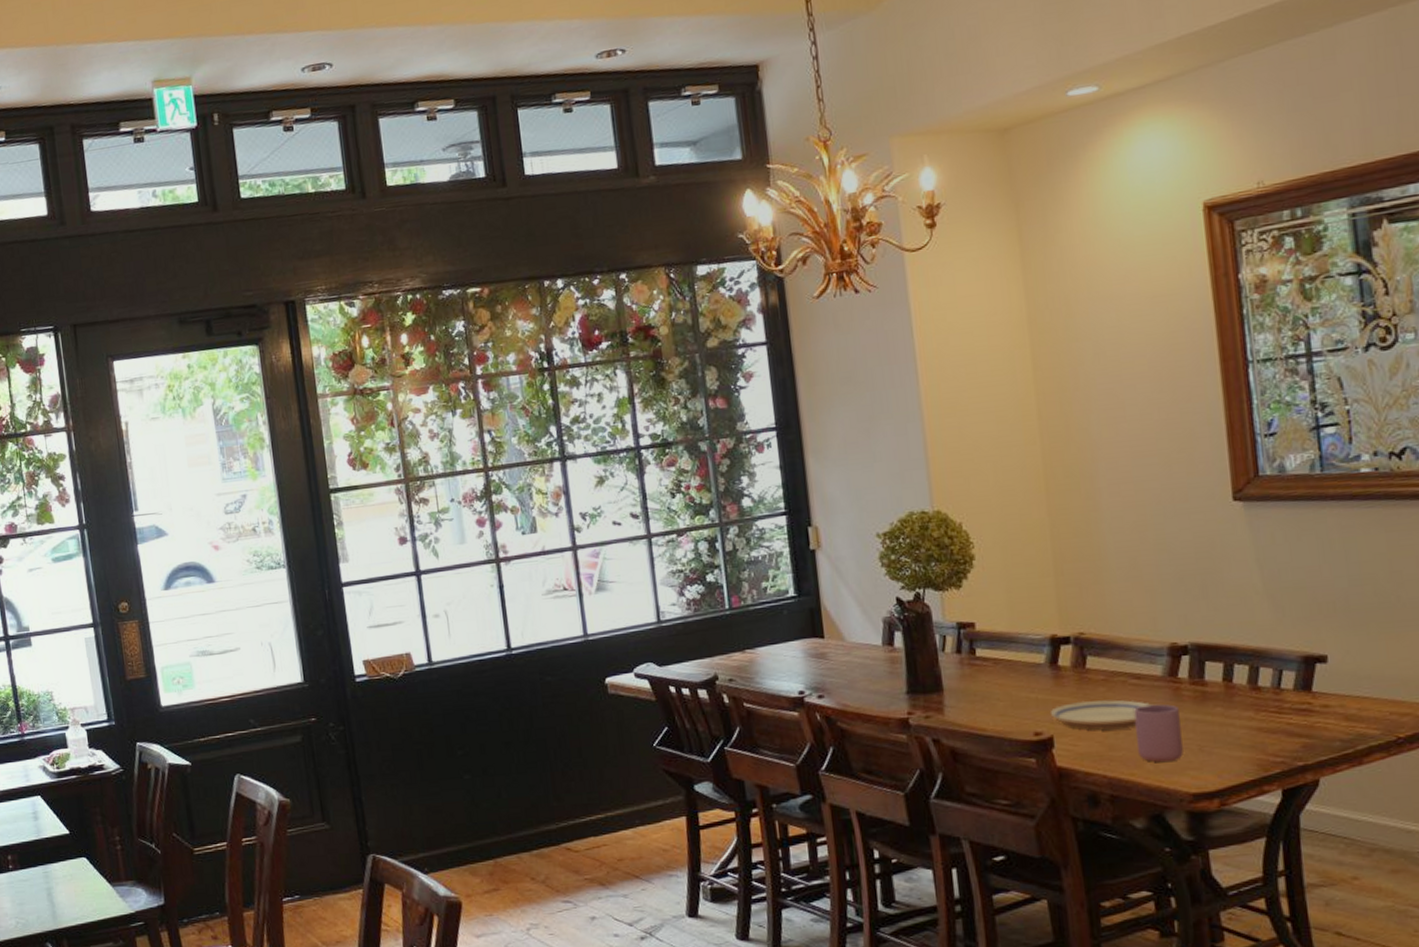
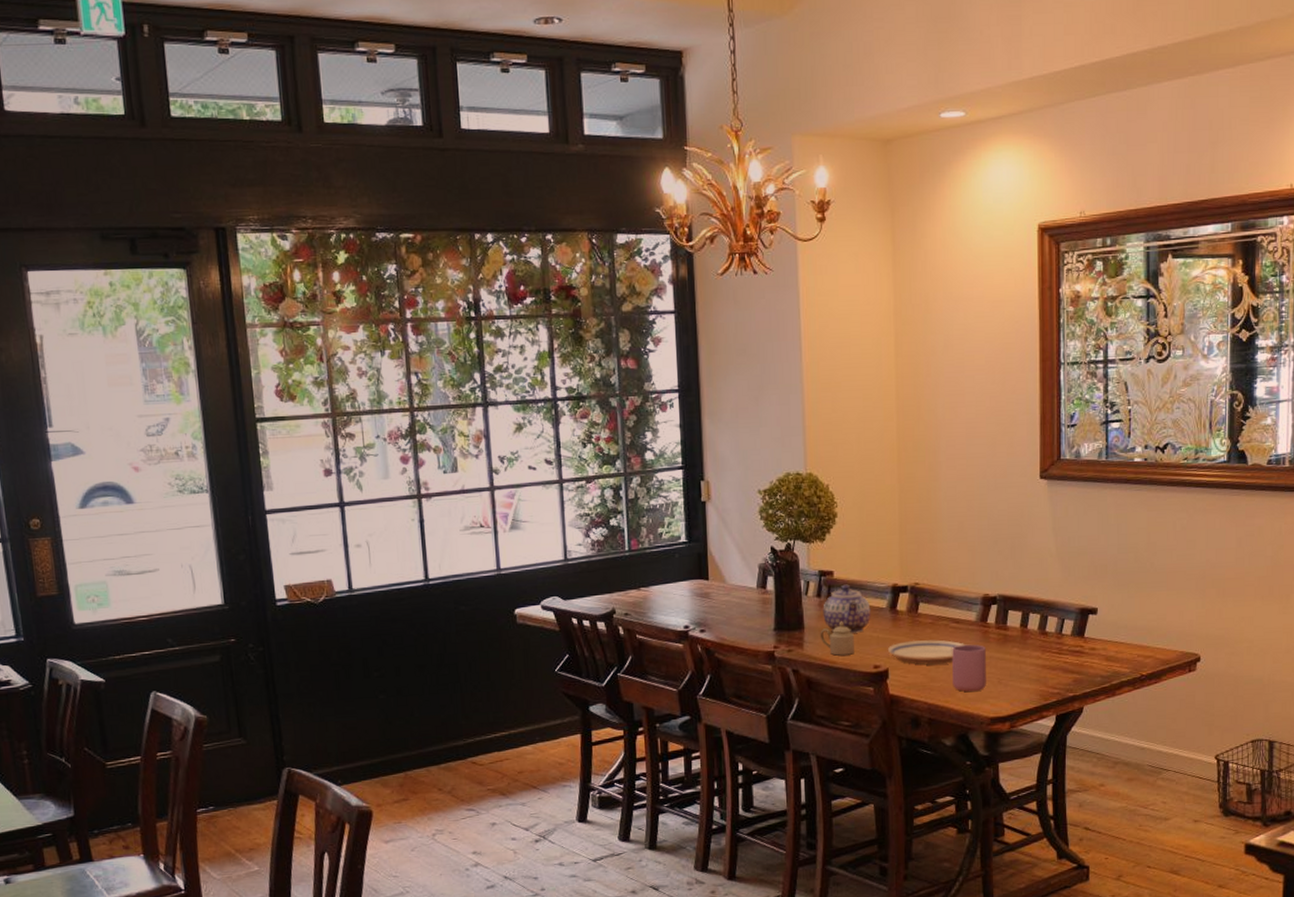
sugar bowl: none [963,681,1008,722] -> present [820,621,854,656]
teapot: none [964,637,1026,695] -> present [823,584,871,633]

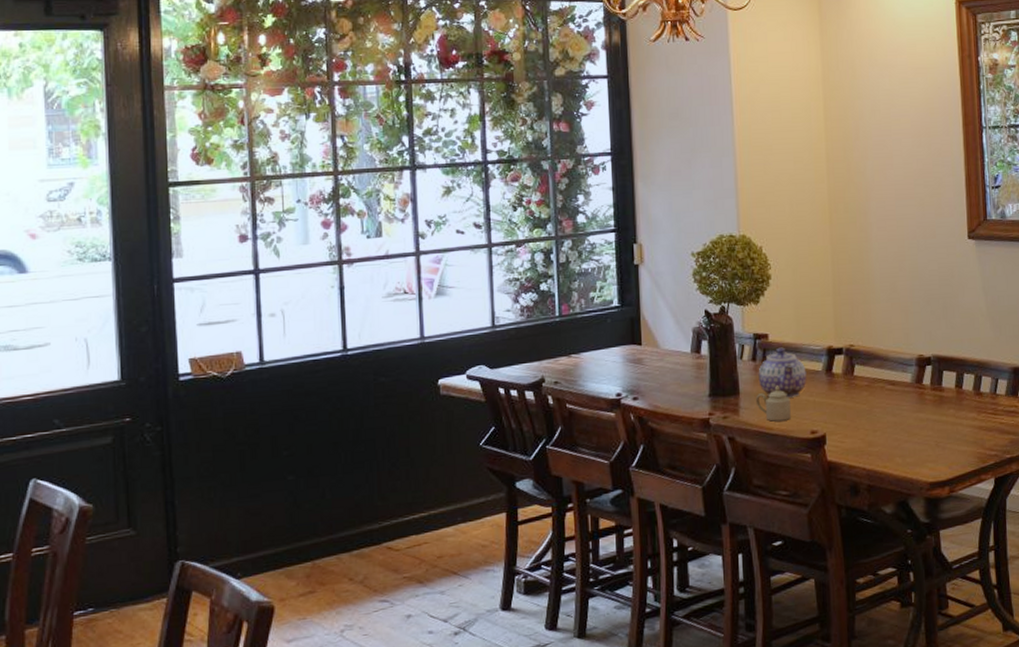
plate: present [887,640,966,664] -> none [824,403,902,429]
cup: present [952,644,986,692] -> none [889,406,924,456]

